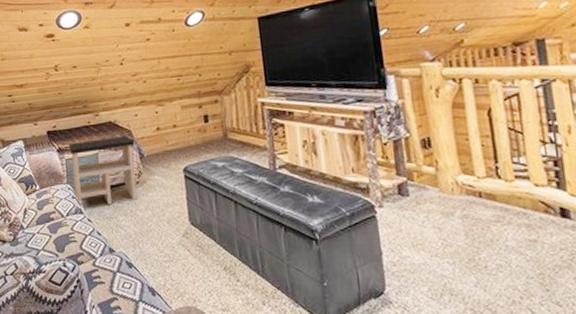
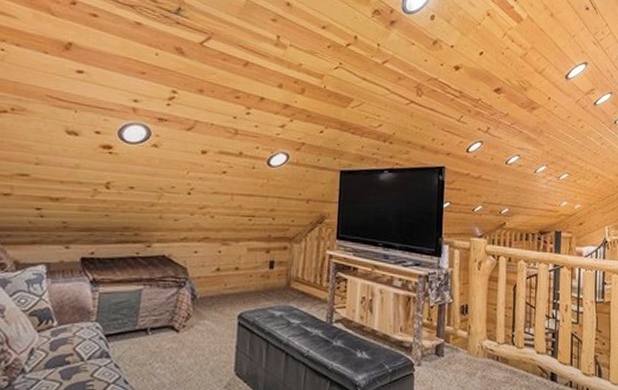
side table: present [69,135,138,205] -> none [103,272,189,350]

